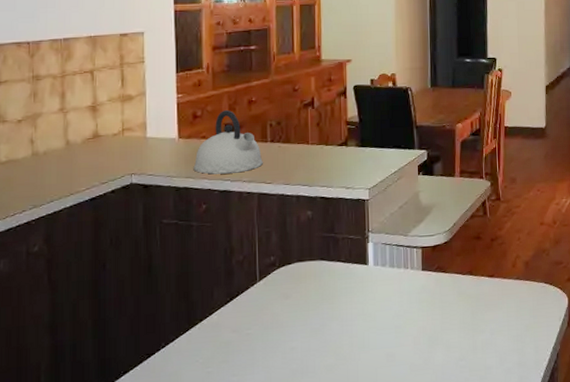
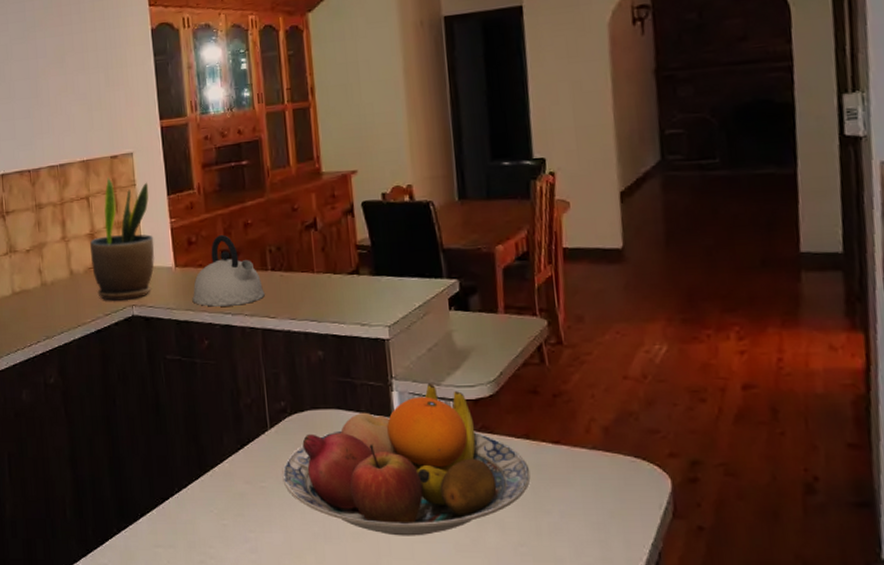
potted plant: none [91,53,159,170] -> present [90,177,155,301]
fruit bowl: none [267,234,471,364] -> present [282,382,531,536]

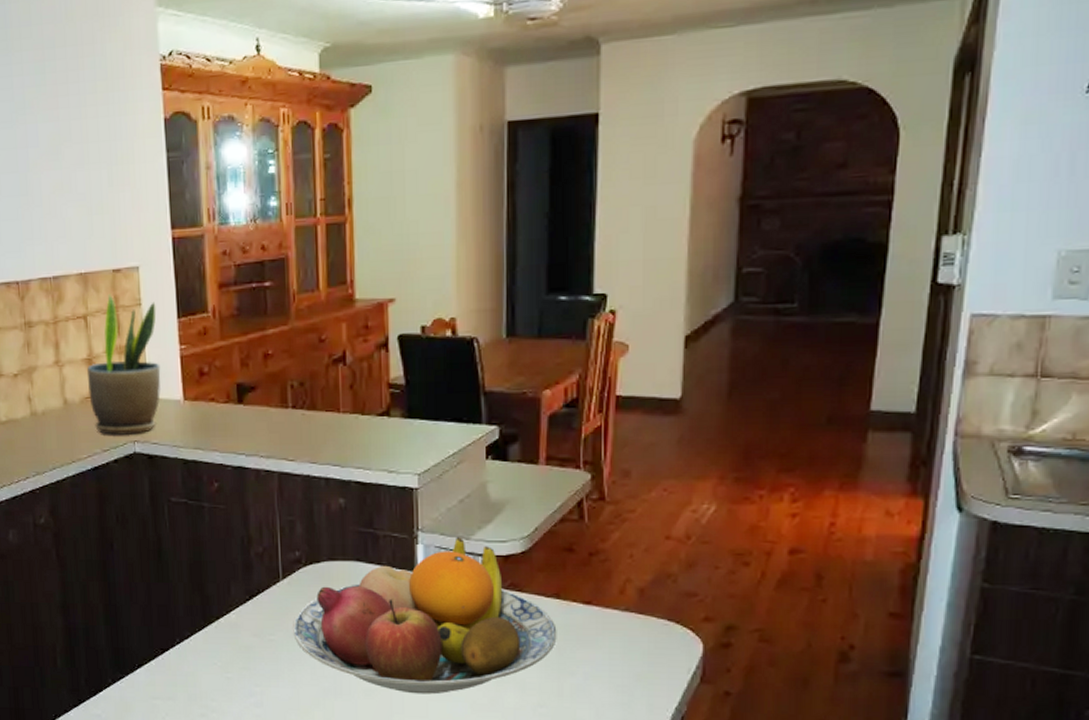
kettle: present [192,234,265,307] -> none [202,365,283,446]

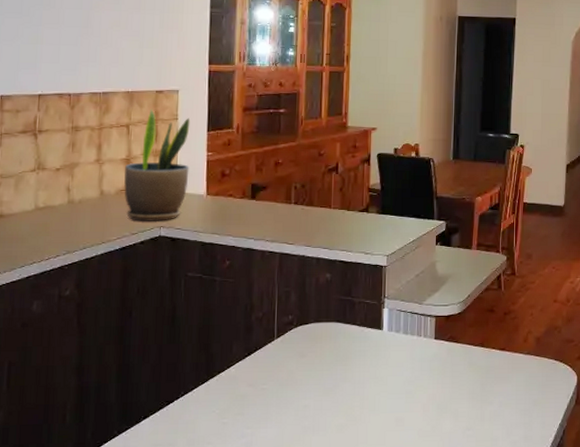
fruit bowl: present [293,536,557,695] -> none [282,302,481,426]

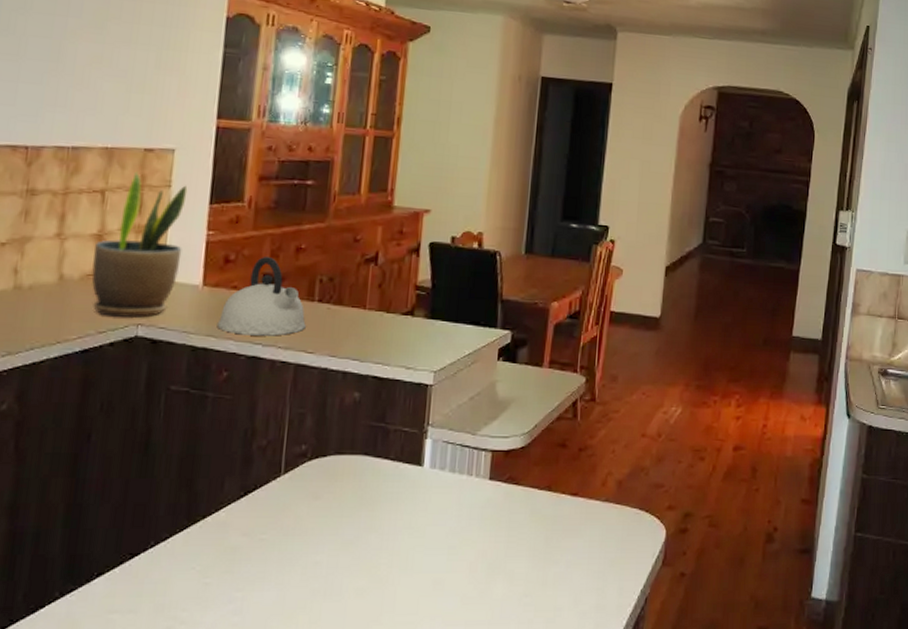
kettle: none [219,170,286,232] -> present [217,256,306,336]

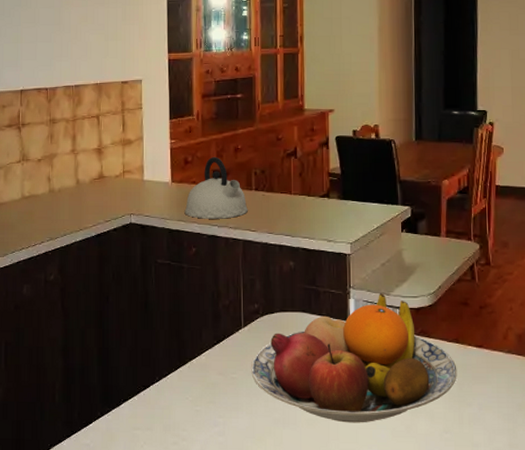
potted plant: present [91,171,188,319] -> none [97,99,155,210]
fruit bowl: none [287,431,546,590] -> present [251,292,457,423]

